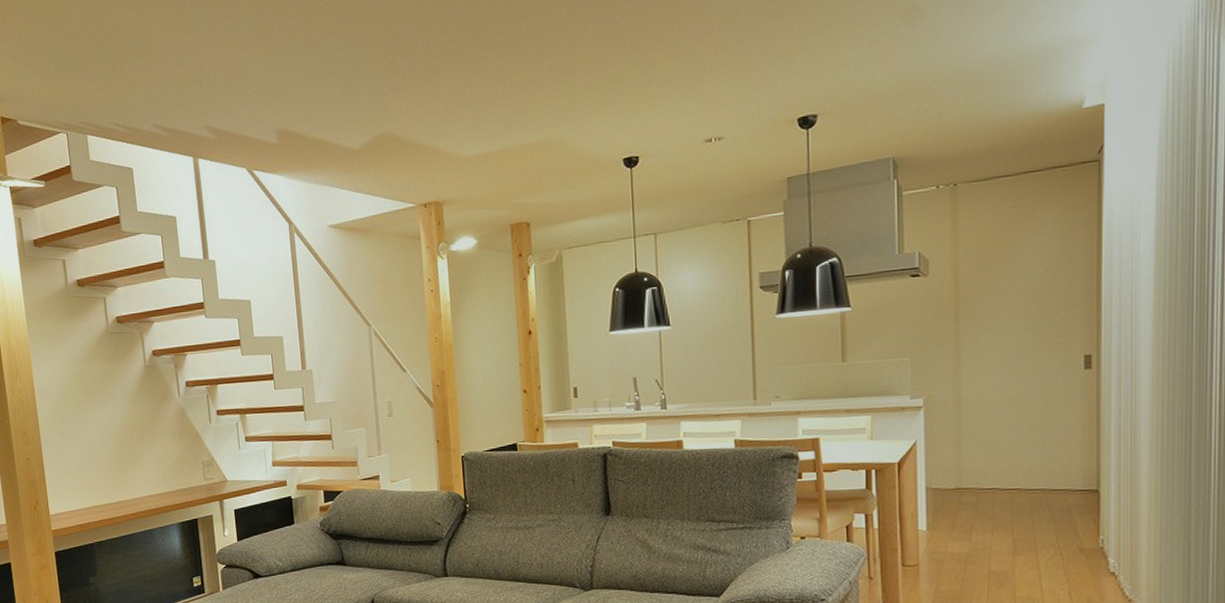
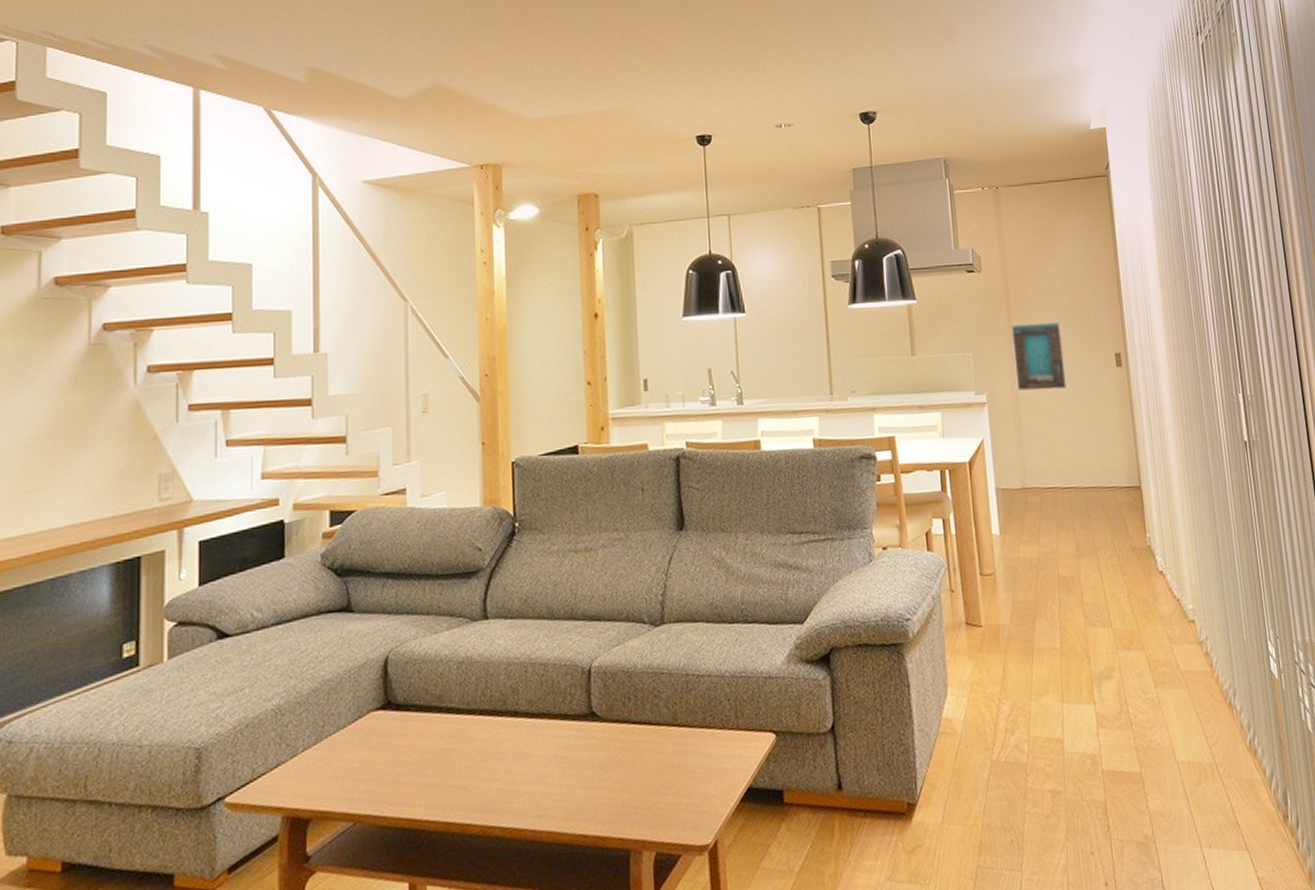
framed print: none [959,323,1019,395] -> present [1011,321,1067,391]

